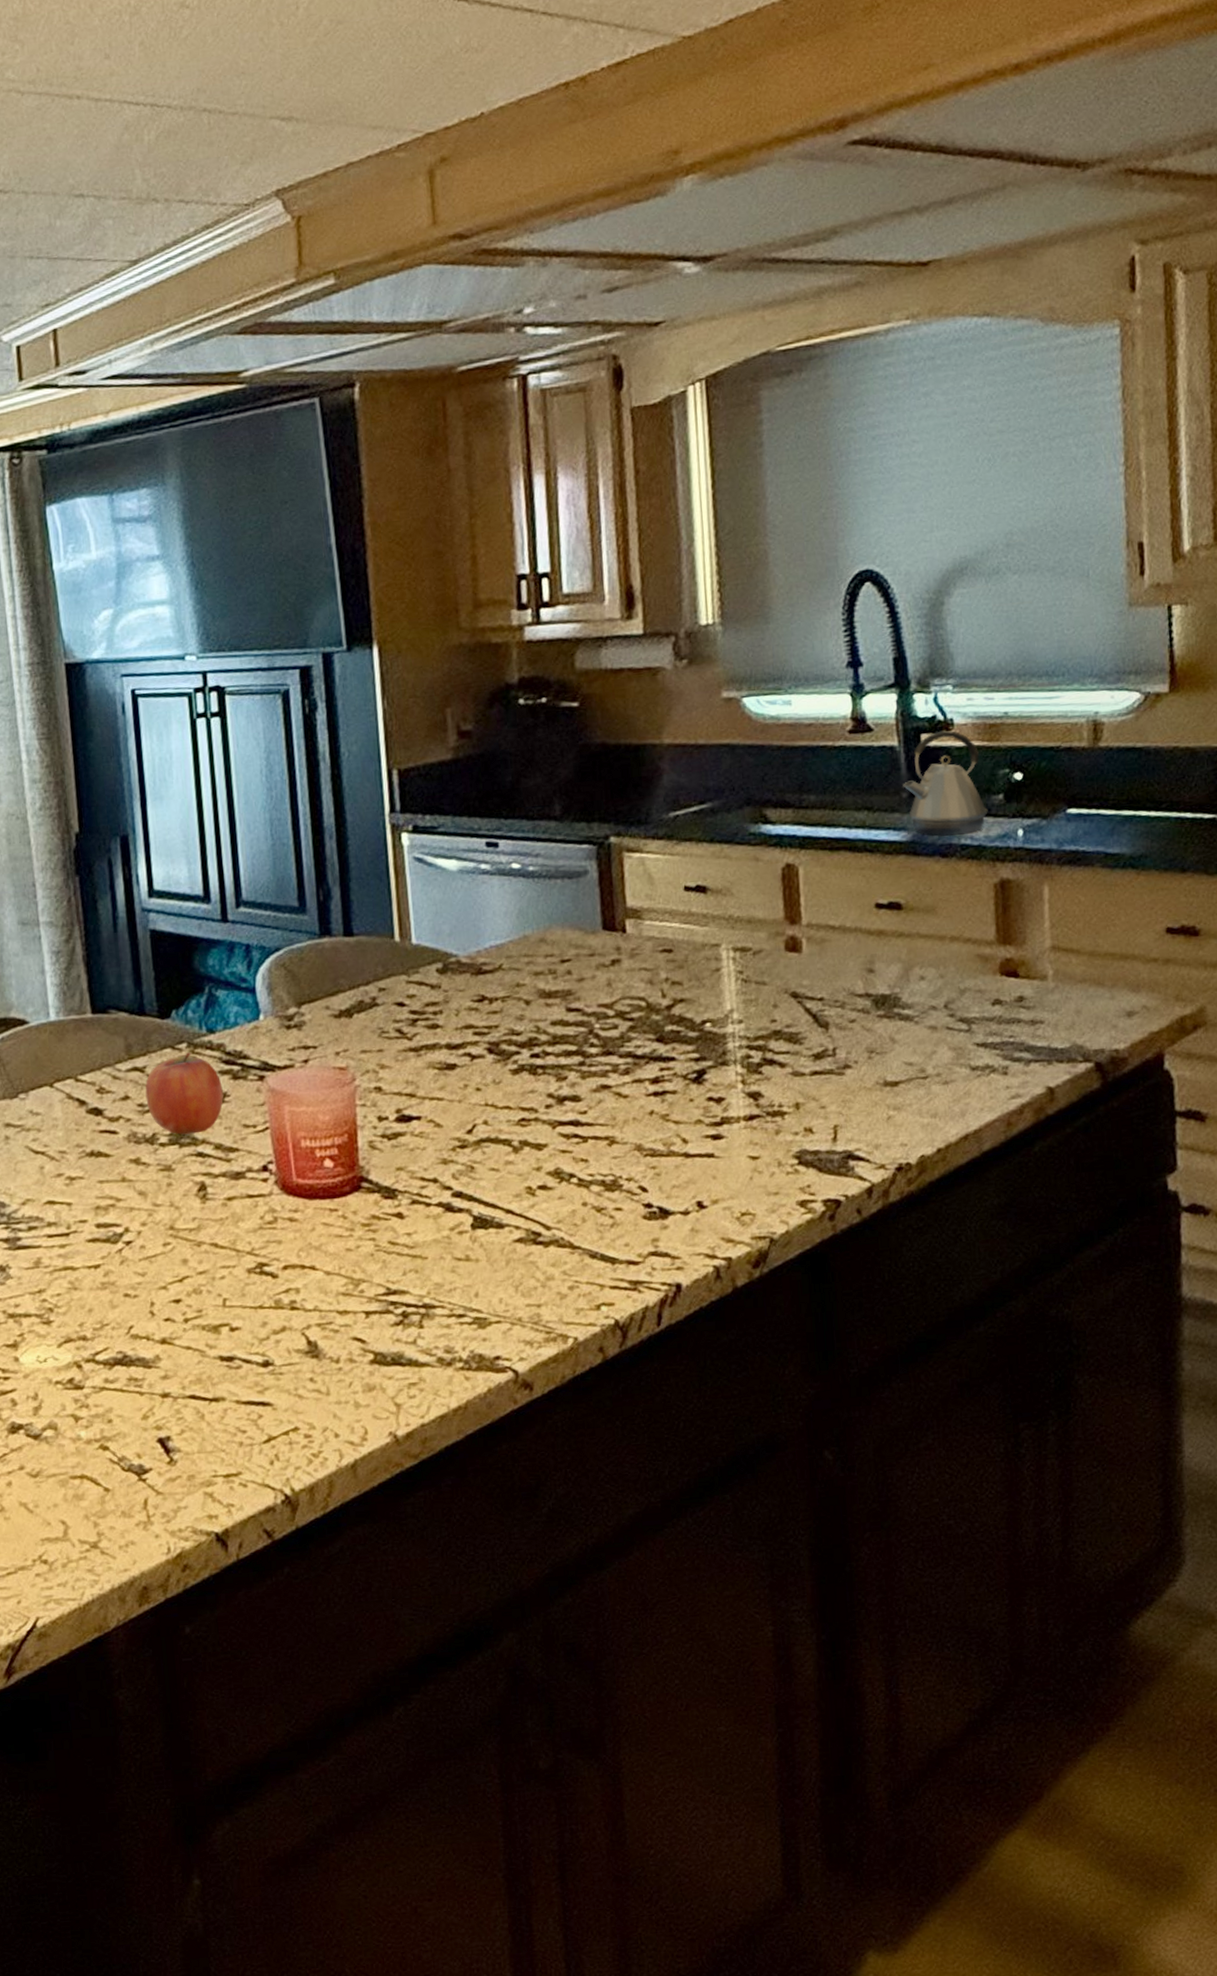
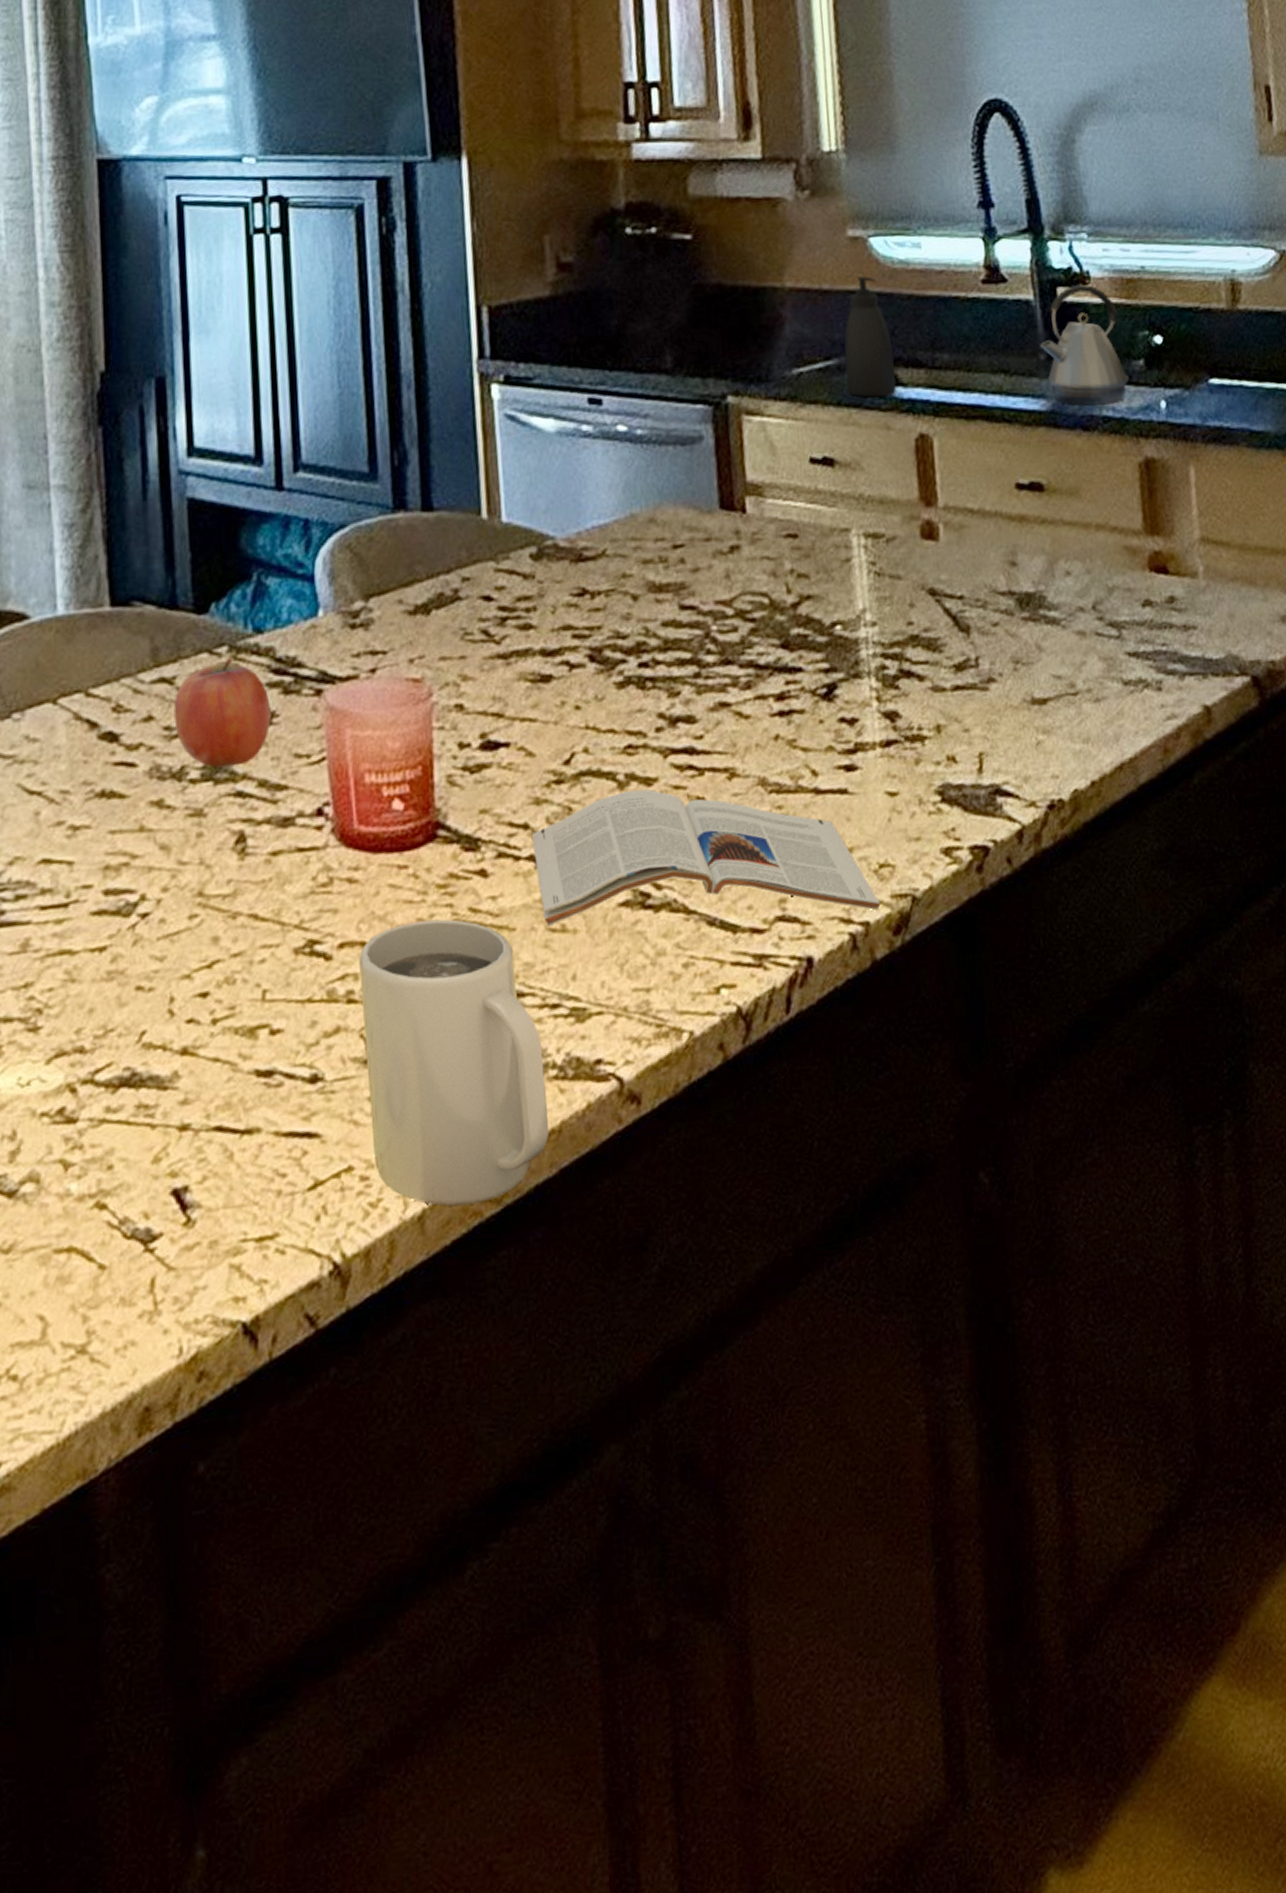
mug: none [299,1249,457,1459] -> present [359,919,550,1207]
magazine: none [440,1153,742,1256] -> present [531,789,880,926]
soap dispenser: none [717,731,765,834] -> present [844,276,896,397]

